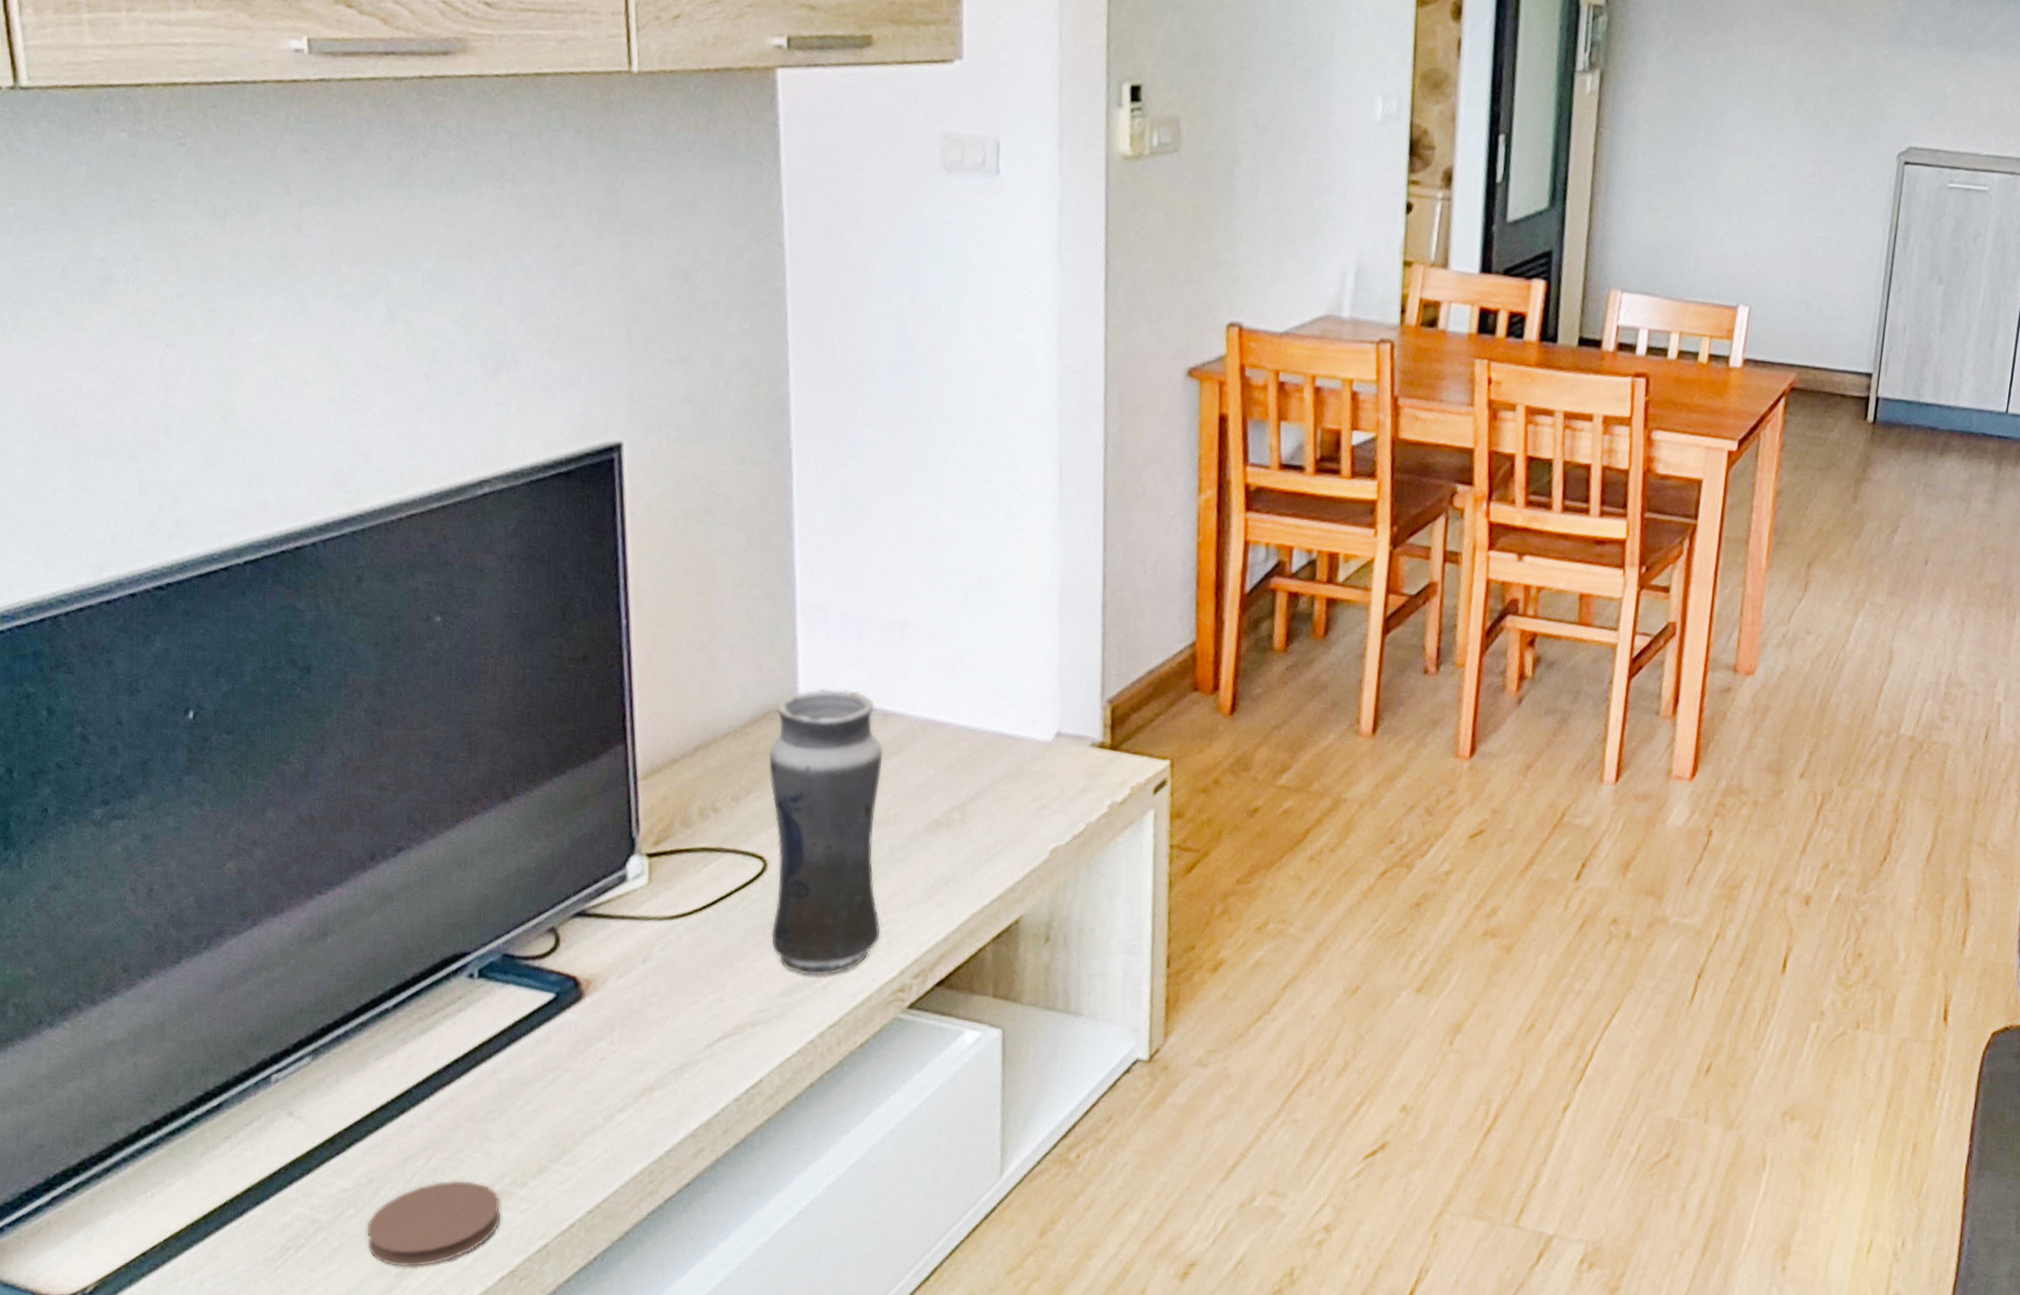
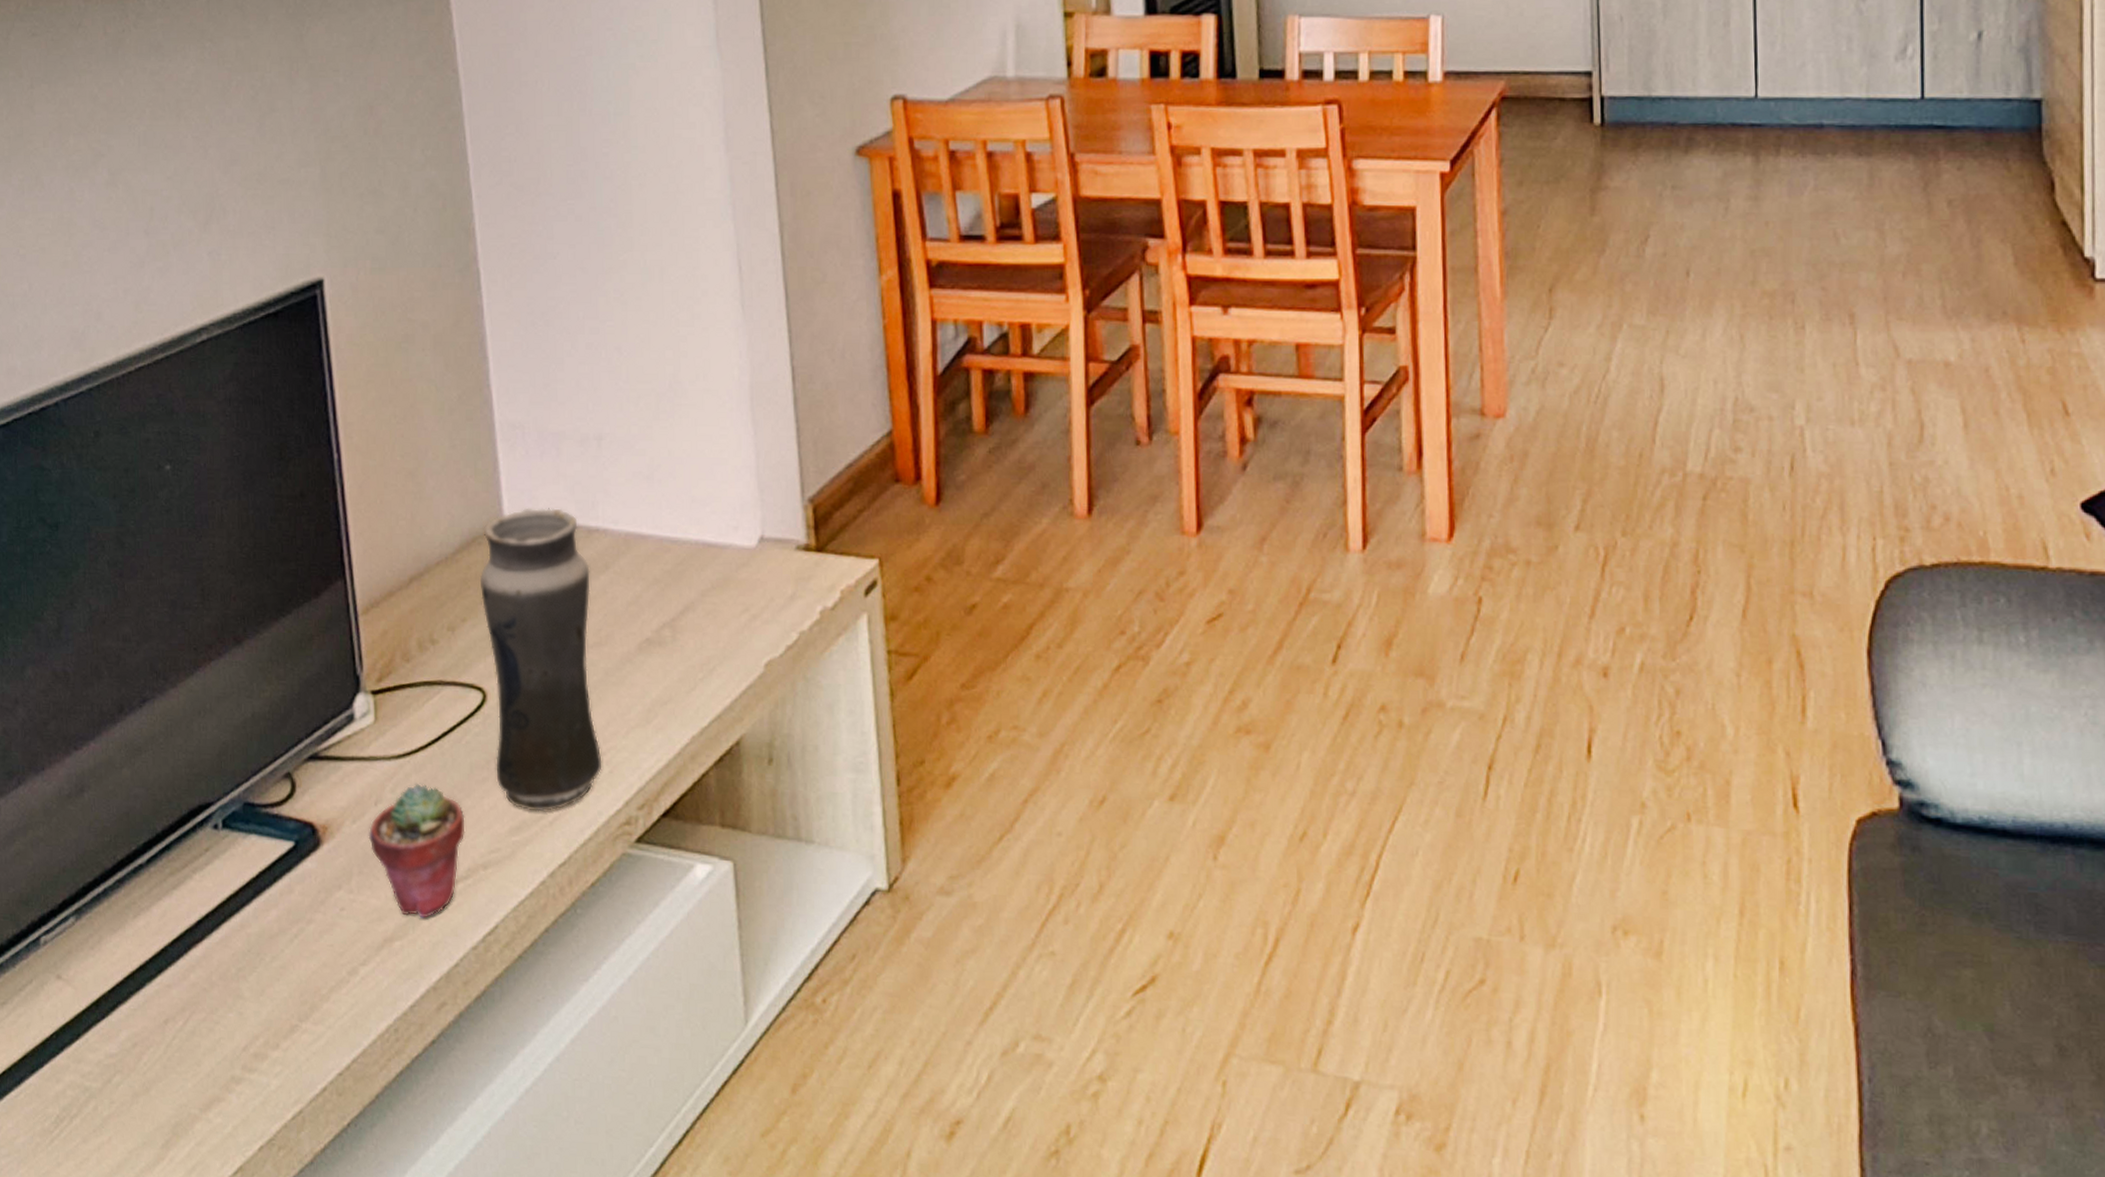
coaster: present [366,1180,501,1267] -> none [133,1043,257,1137]
potted succulent: none [634,944,736,1070] -> present [368,784,465,918]

